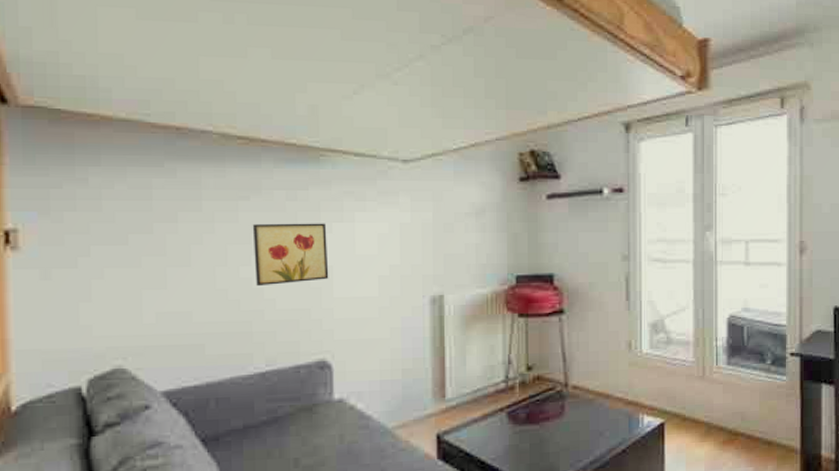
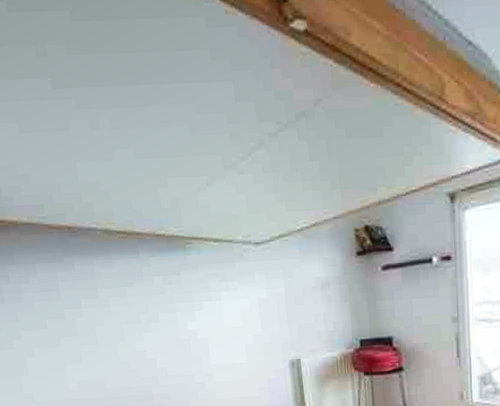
wall art: present [252,223,329,287] -> none [139,302,206,358]

